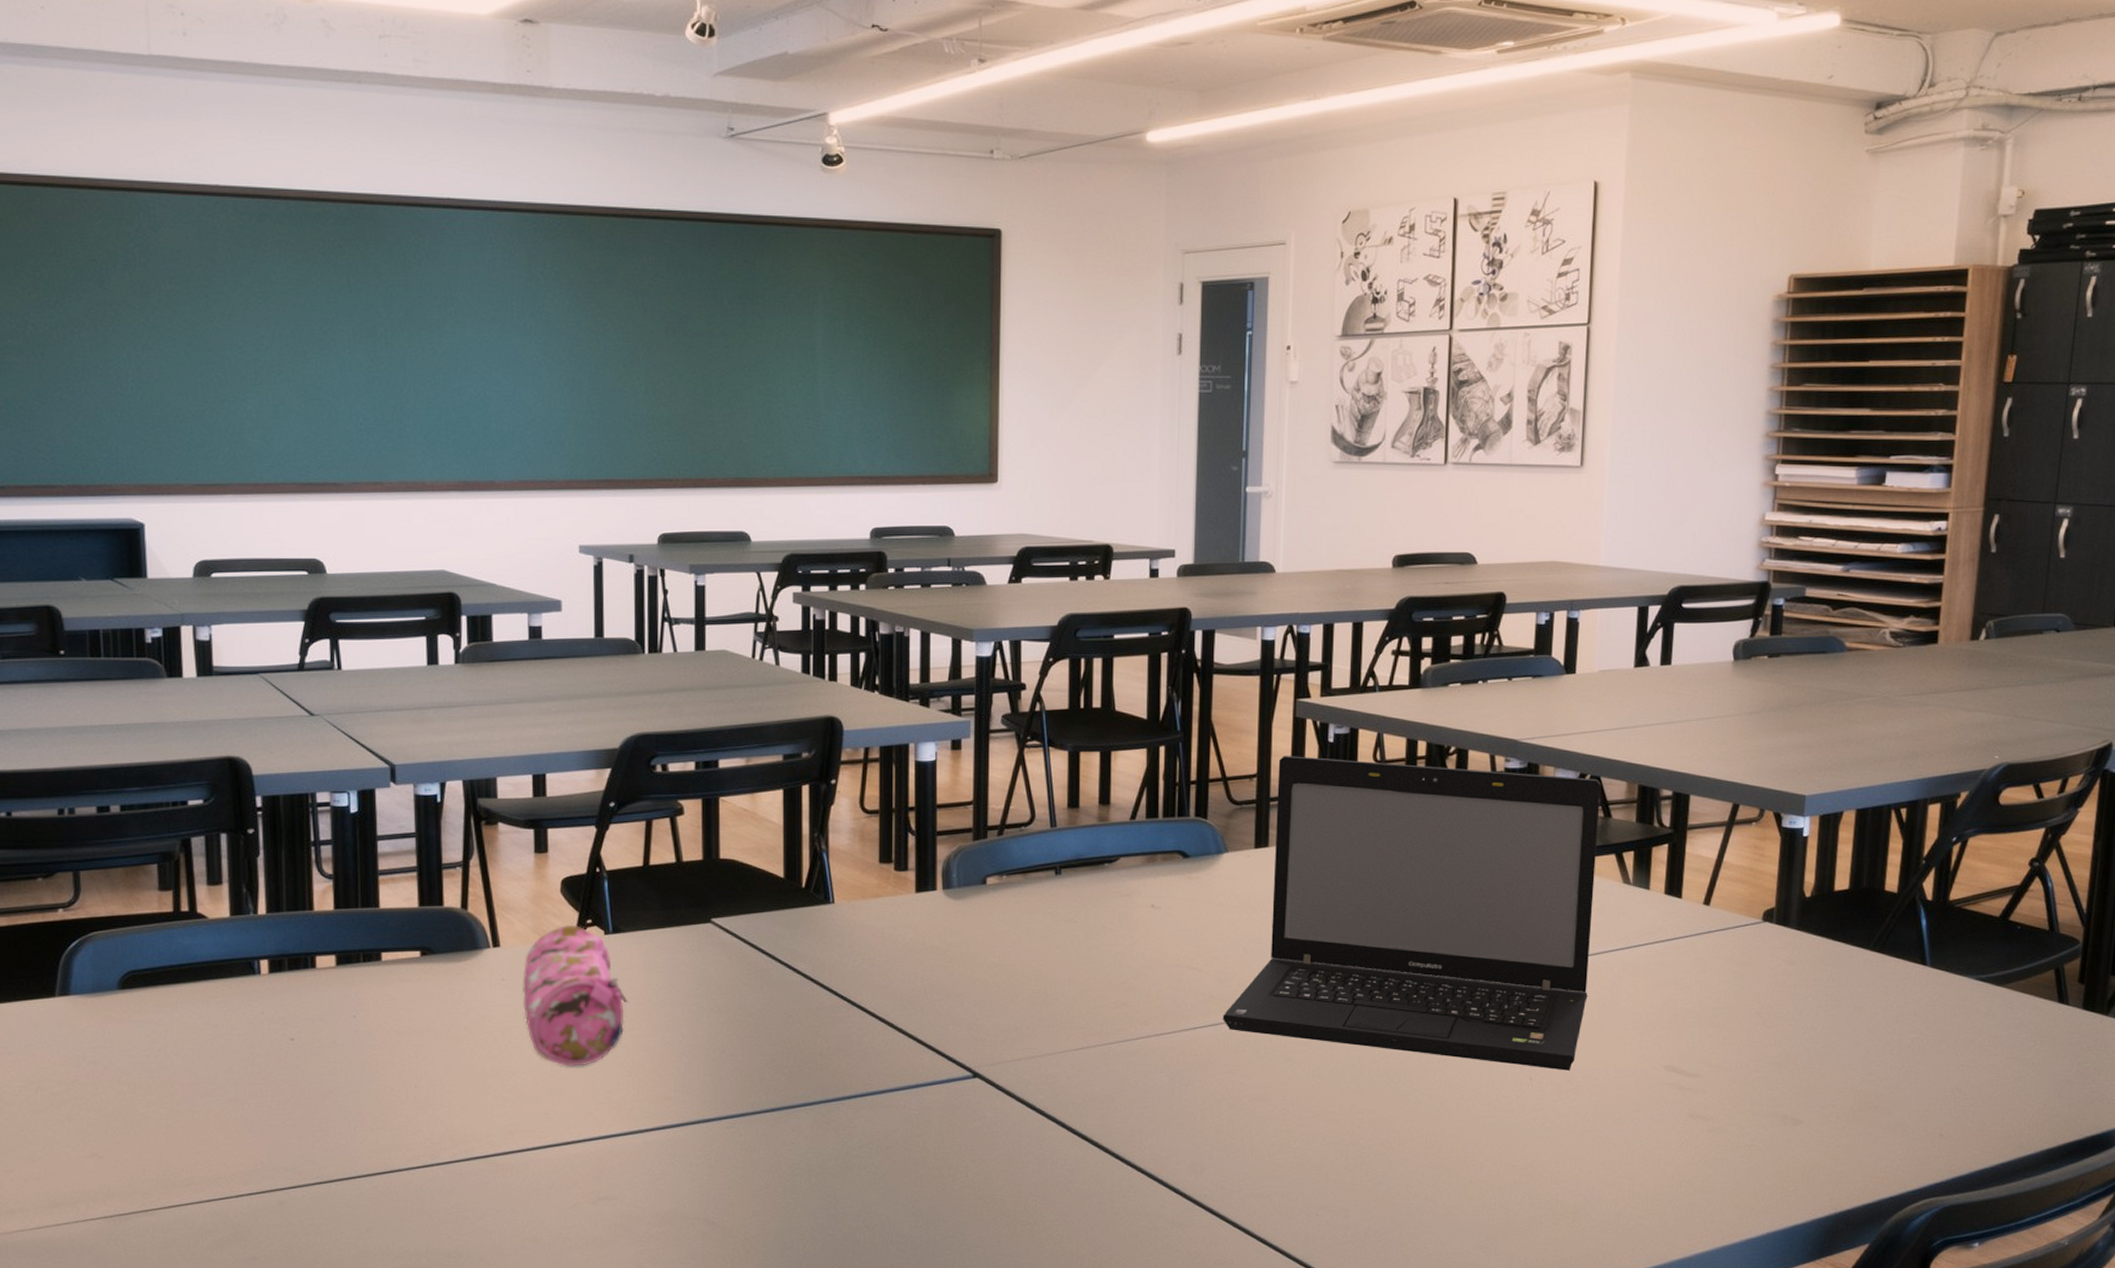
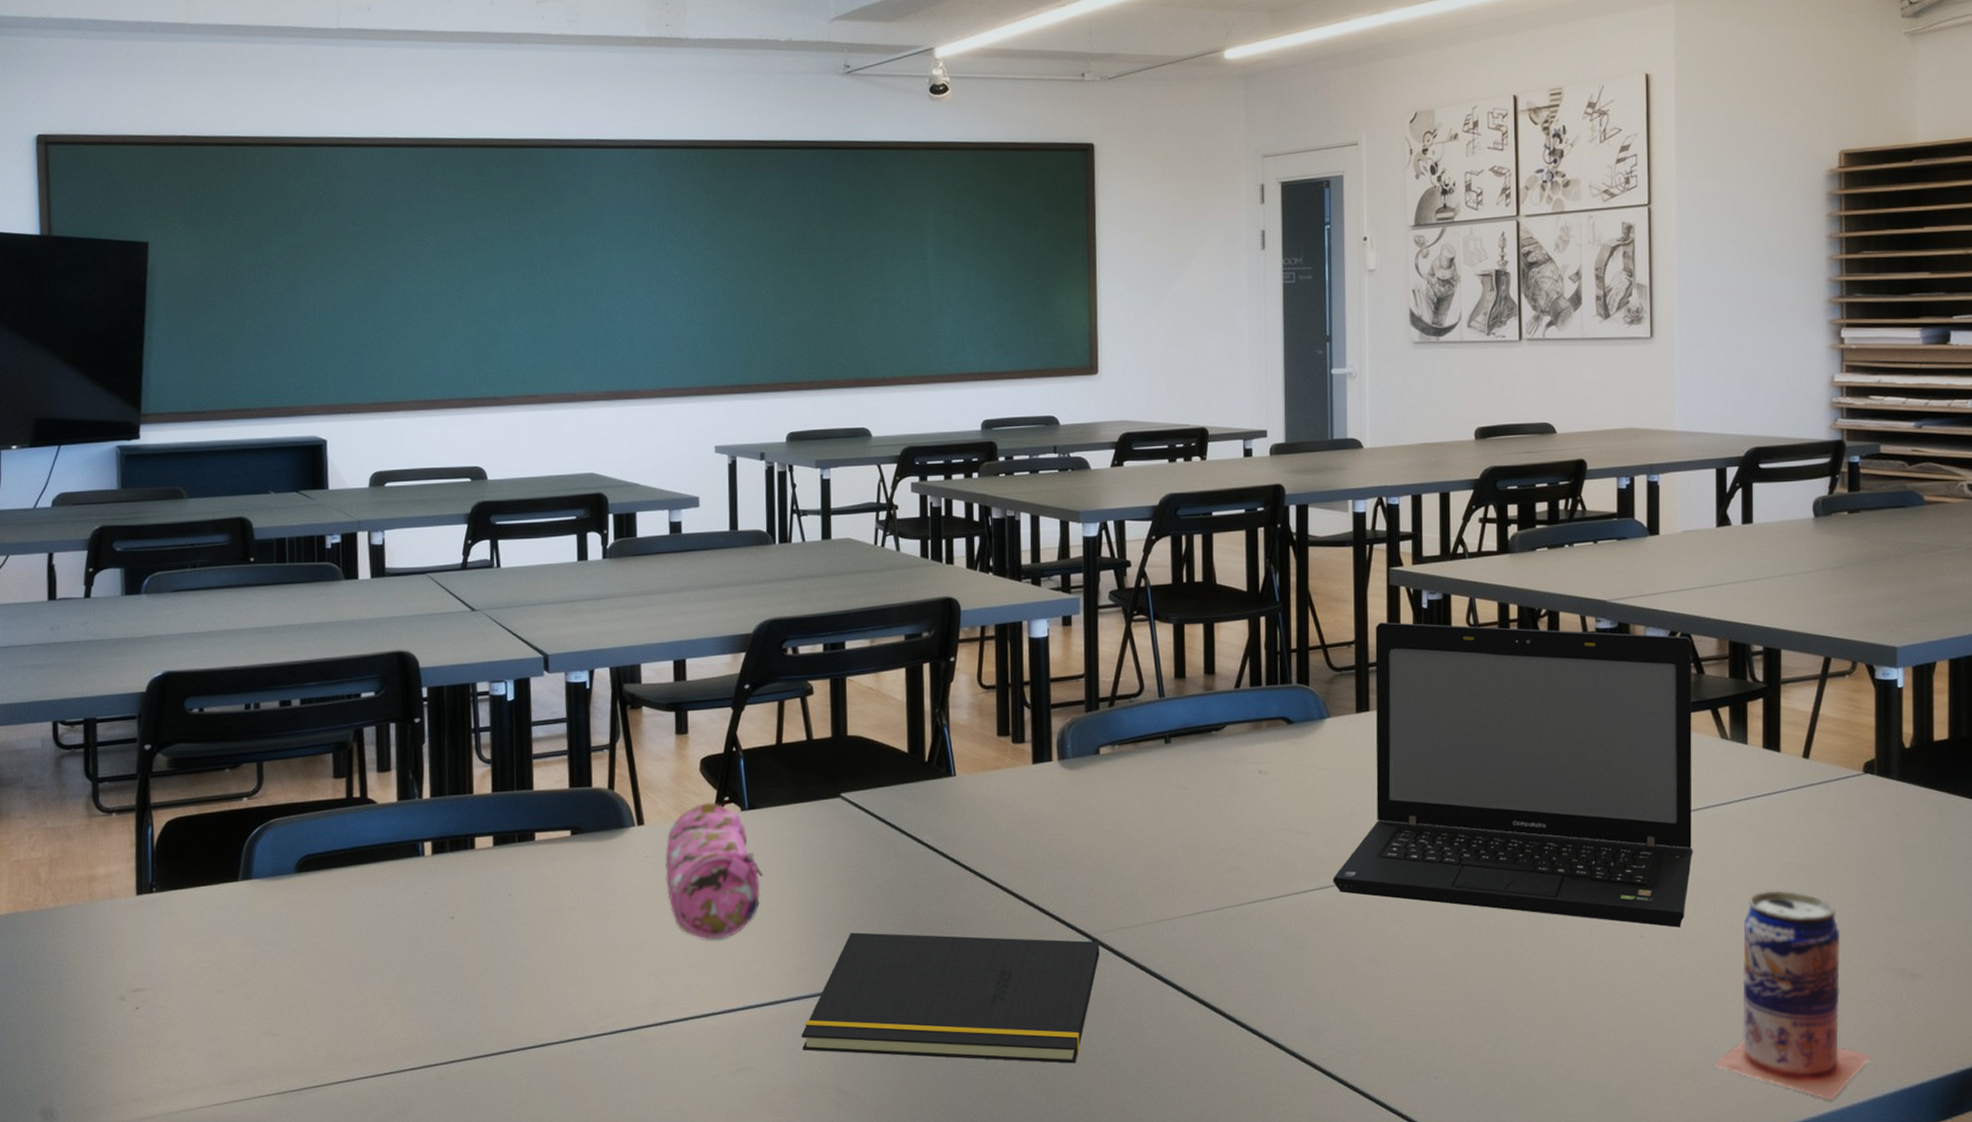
notepad: none [666,1062,981,1197] -> present [801,932,1100,1064]
beverage can: none [1593,1036,1749,1241] -> present [1714,890,1872,1101]

